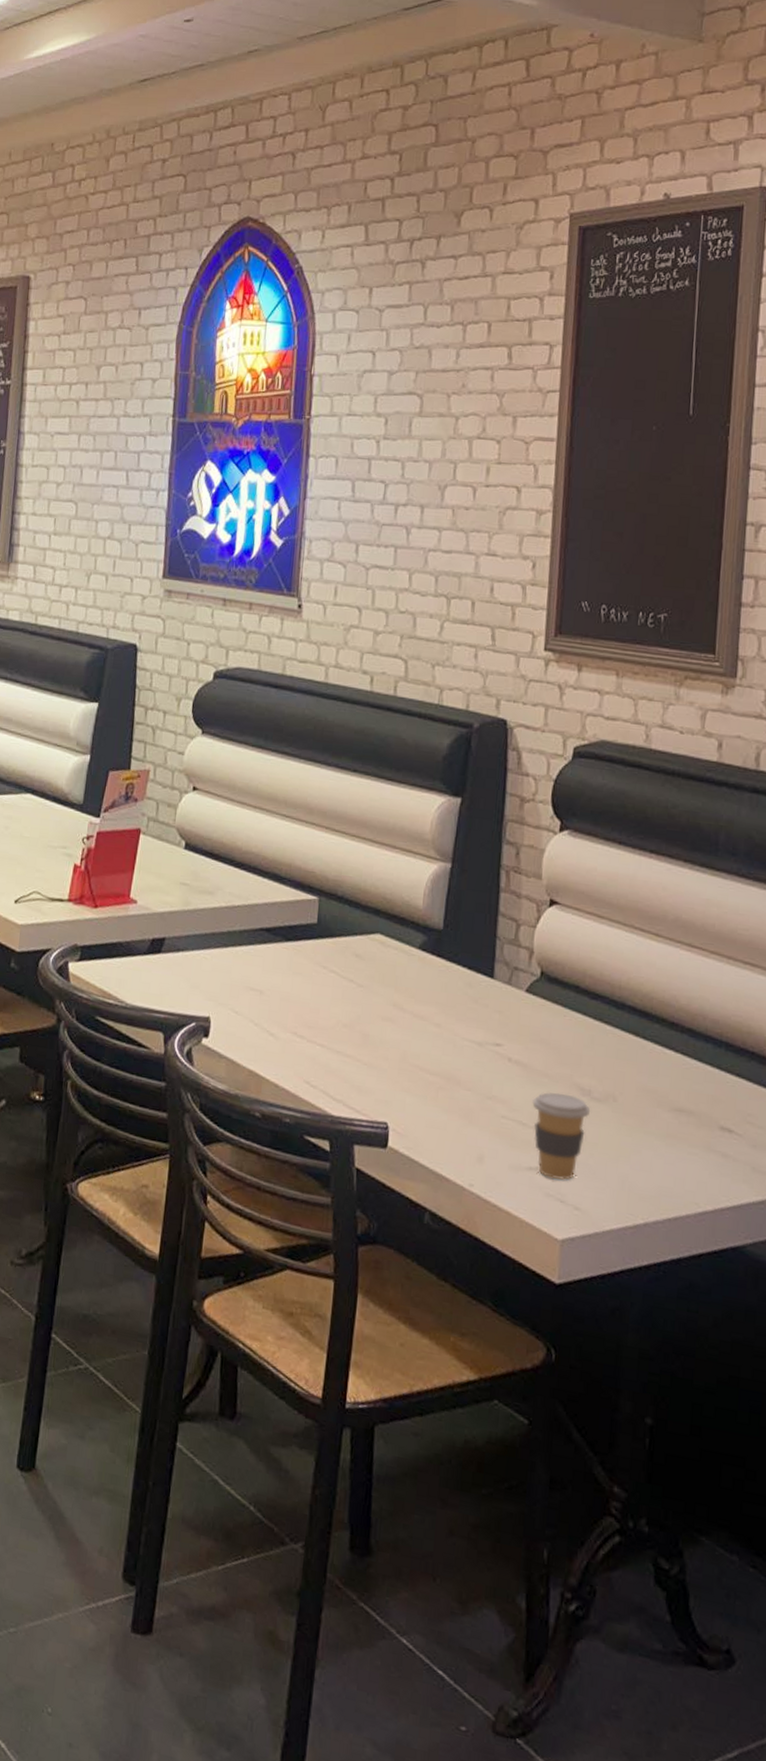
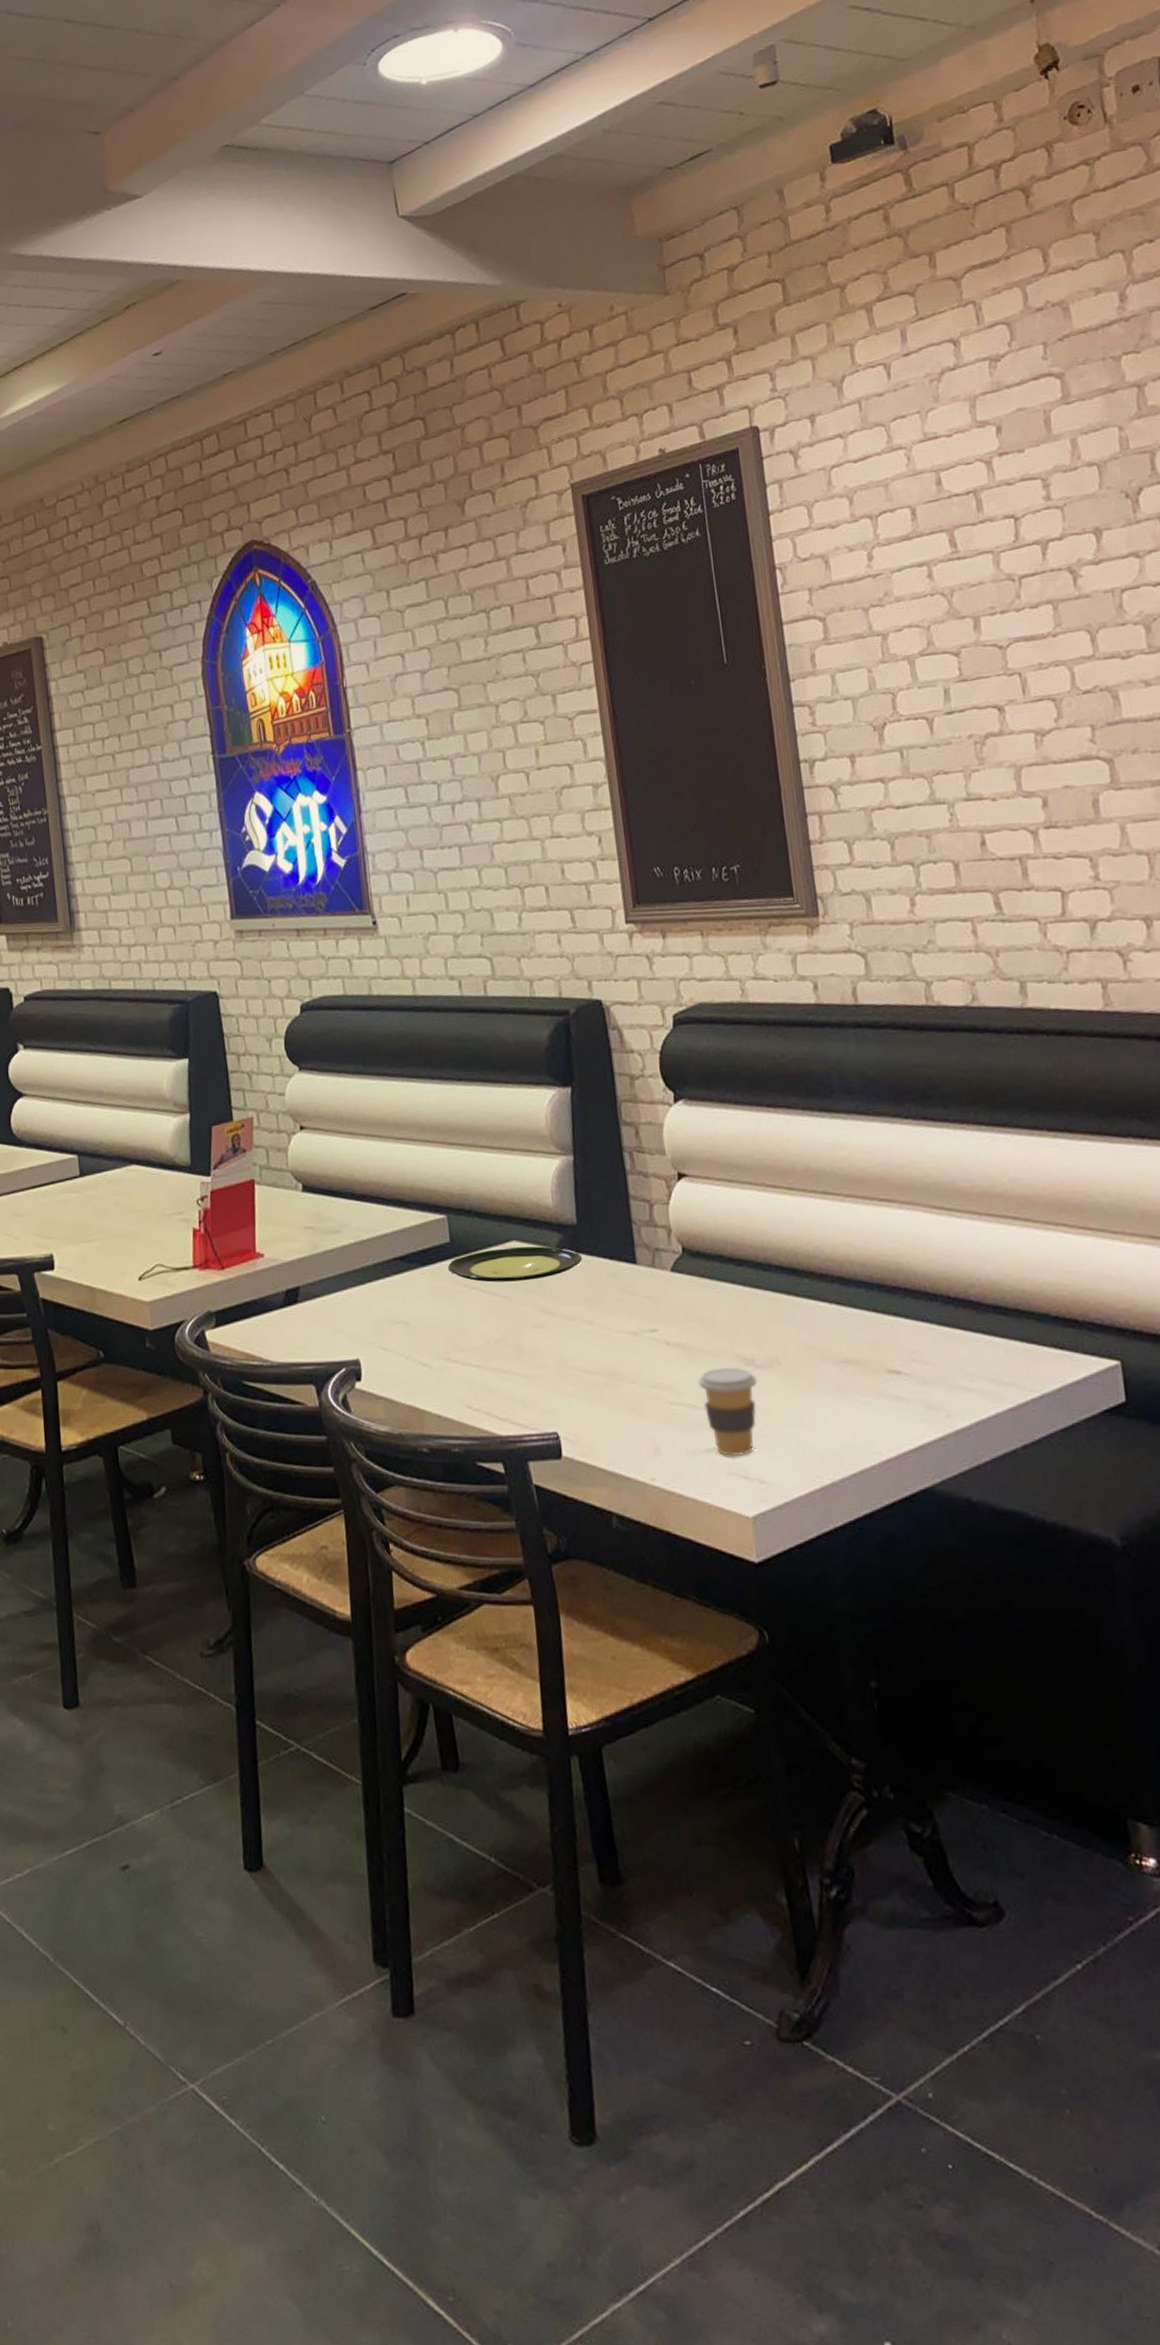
plate: none [310,937,443,975] -> present [447,1246,583,1283]

